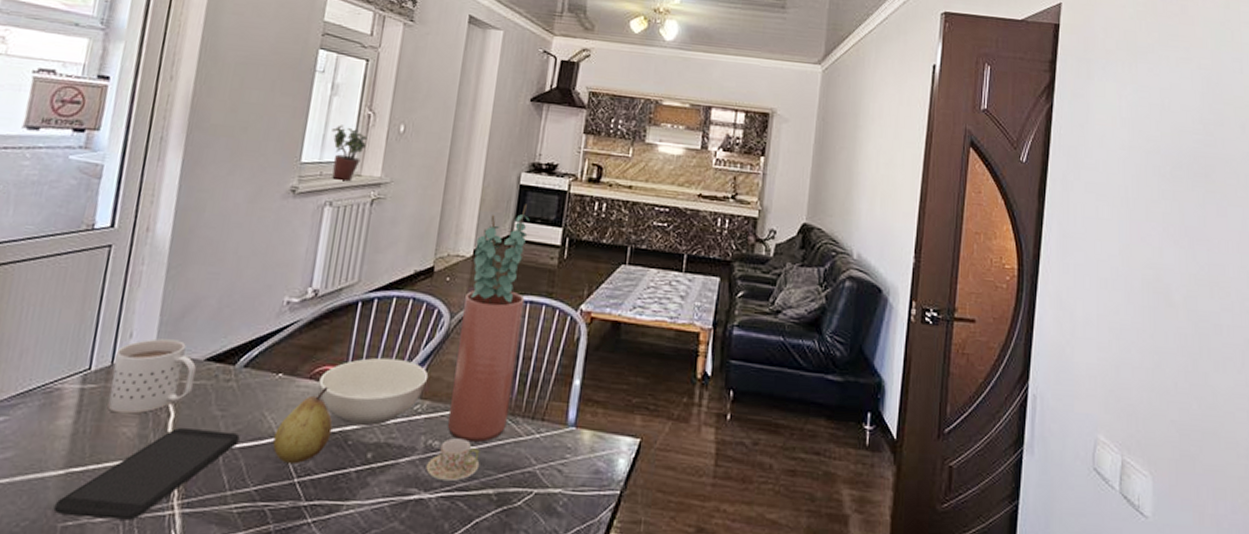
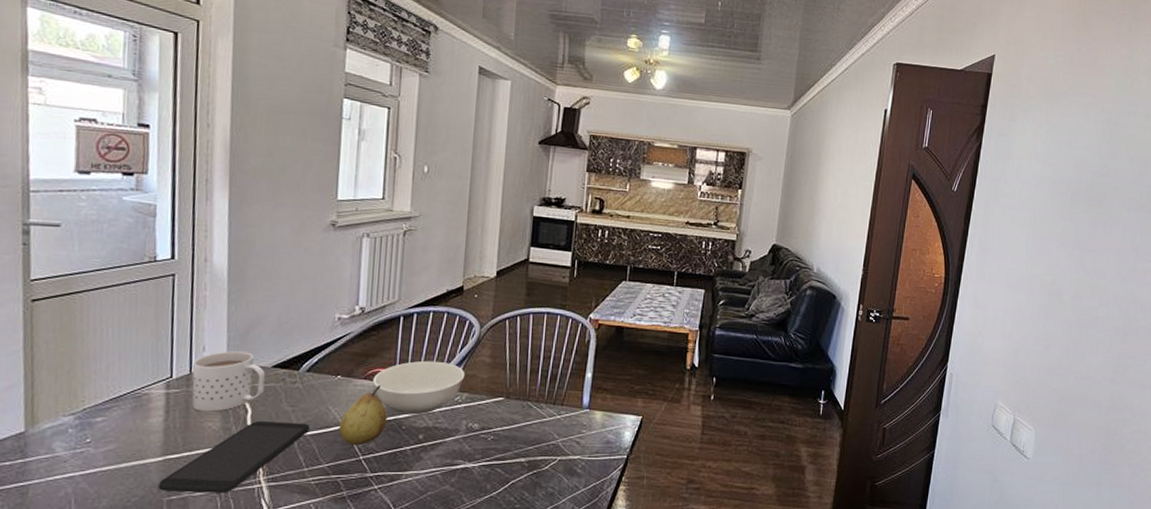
potted plant: present [332,125,369,182] -> none [362,166,397,216]
teacup: present [426,438,480,481] -> none [468,421,513,453]
vase: present [447,204,530,442] -> none [483,232,543,423]

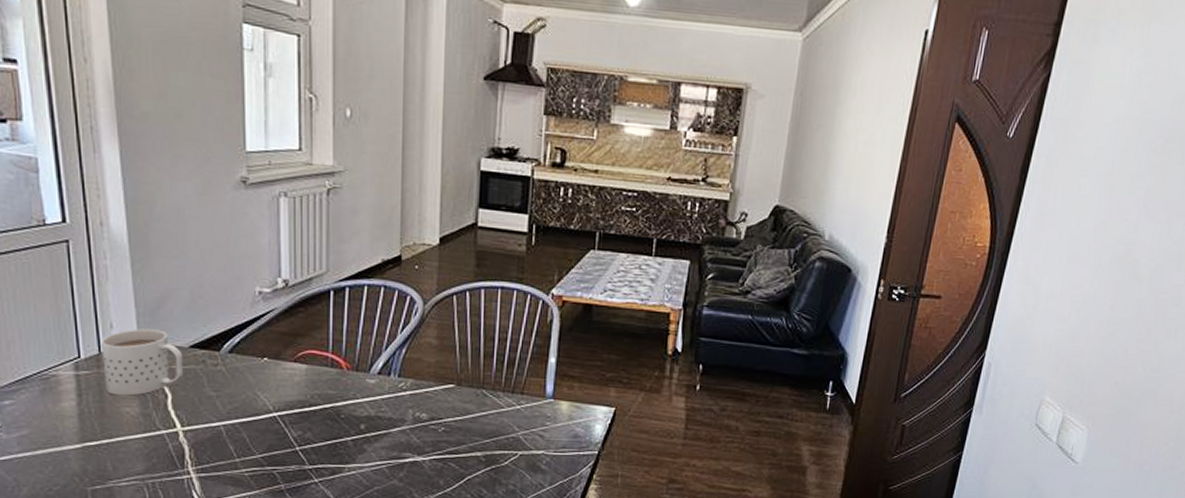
mobile phone: present [158,420,310,493] -> none [79,406,238,484]
fruit: present [339,385,388,446] -> none [270,369,324,436]
bowl: present [373,360,466,415] -> none [304,341,409,403]

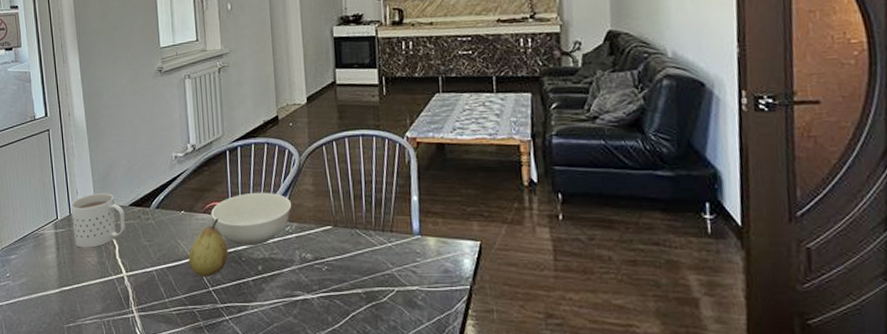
fruit: none [270,369,324,436] -> present [188,219,229,278]
bowl: none [304,341,409,403] -> present [211,192,292,246]

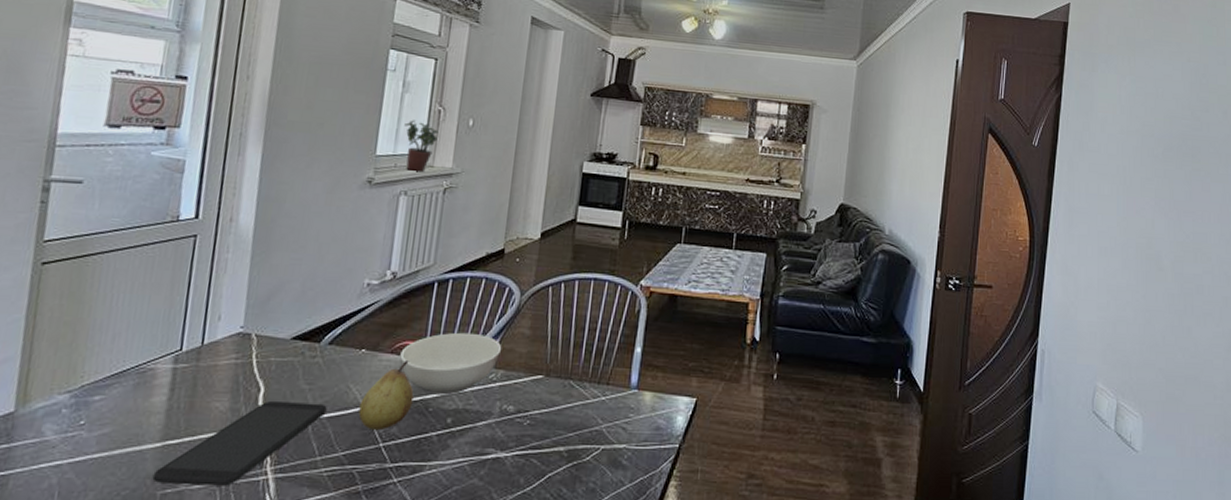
mobile phone: none [59,255,165,322] -> present [152,400,327,486]
mug: present [71,193,126,248] -> none [200,320,284,390]
potted plant: none [177,12,206,57] -> present [404,120,440,173]

